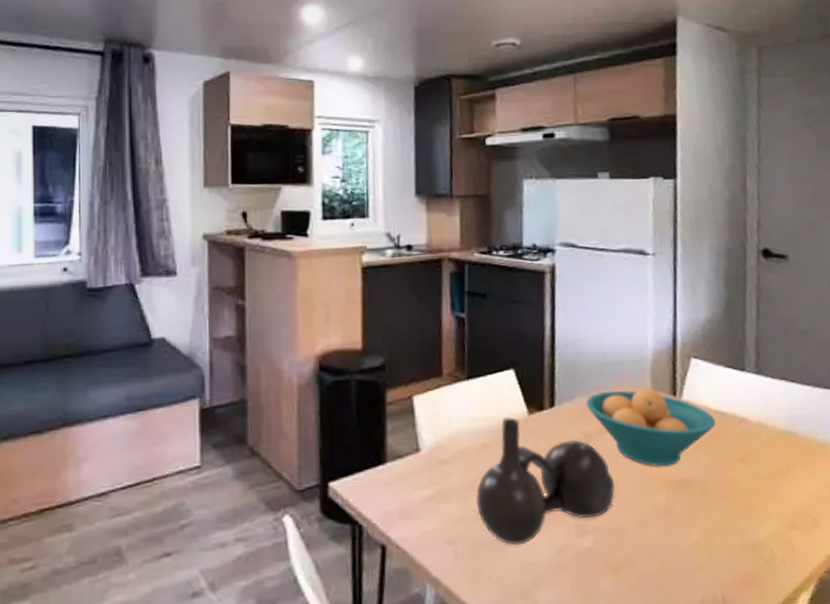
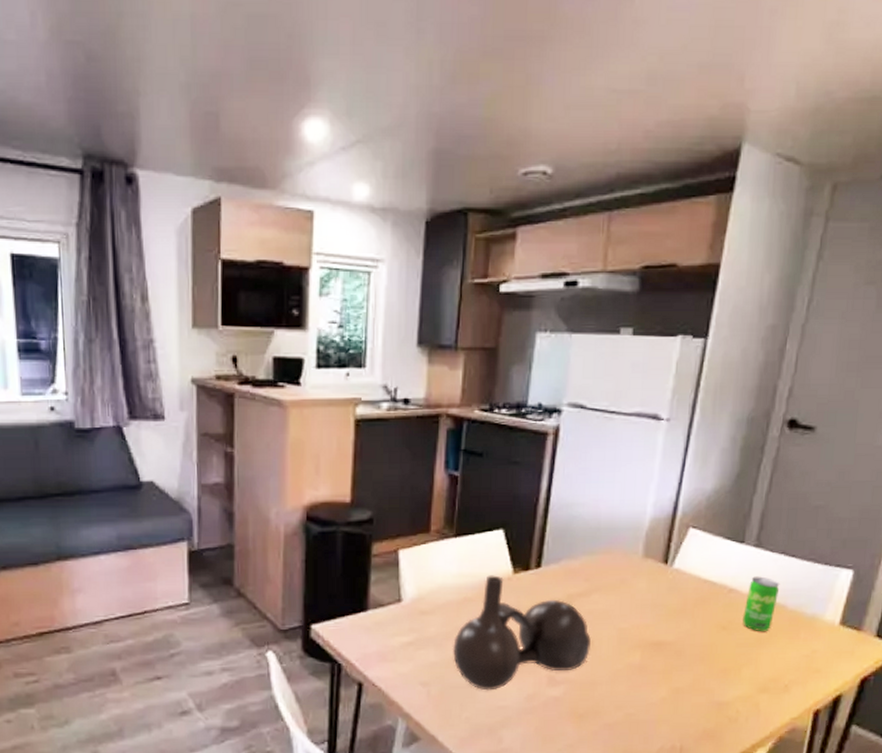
fruit bowl: present [585,388,716,467] -> none [573,555,704,630]
beverage can: none [757,403,788,463] -> present [743,576,780,632]

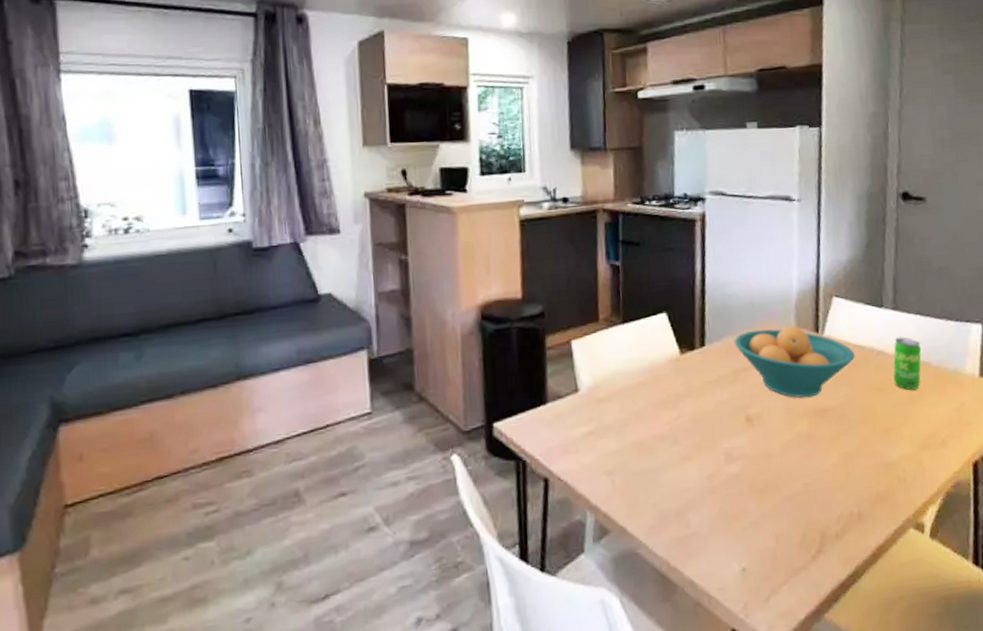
decorative vase: present [452,575,591,691] -> none [631,357,761,474]
fruit bowl: none [573,555,704,630] -> present [734,326,855,399]

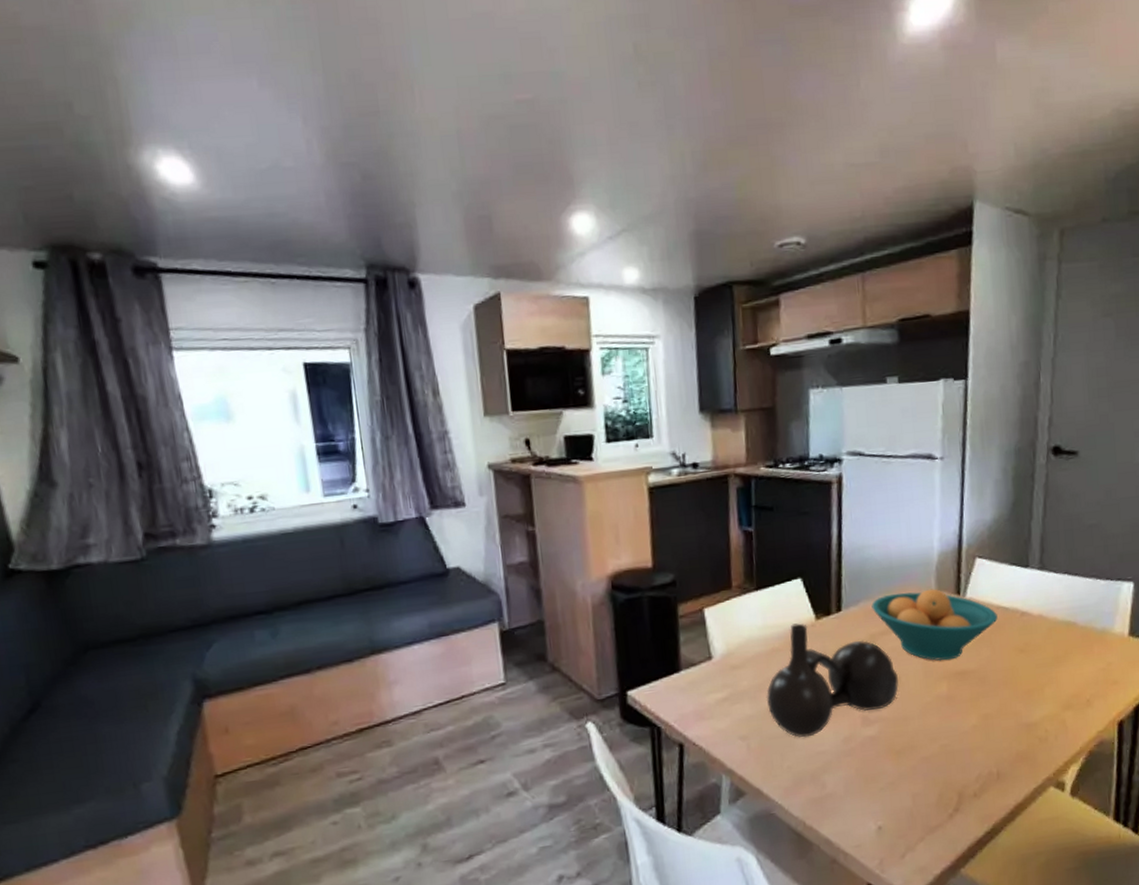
decorative vase: none [631,357,761,474] -> present [766,623,899,738]
beverage can: present [893,337,922,390] -> none [1038,597,1068,651]

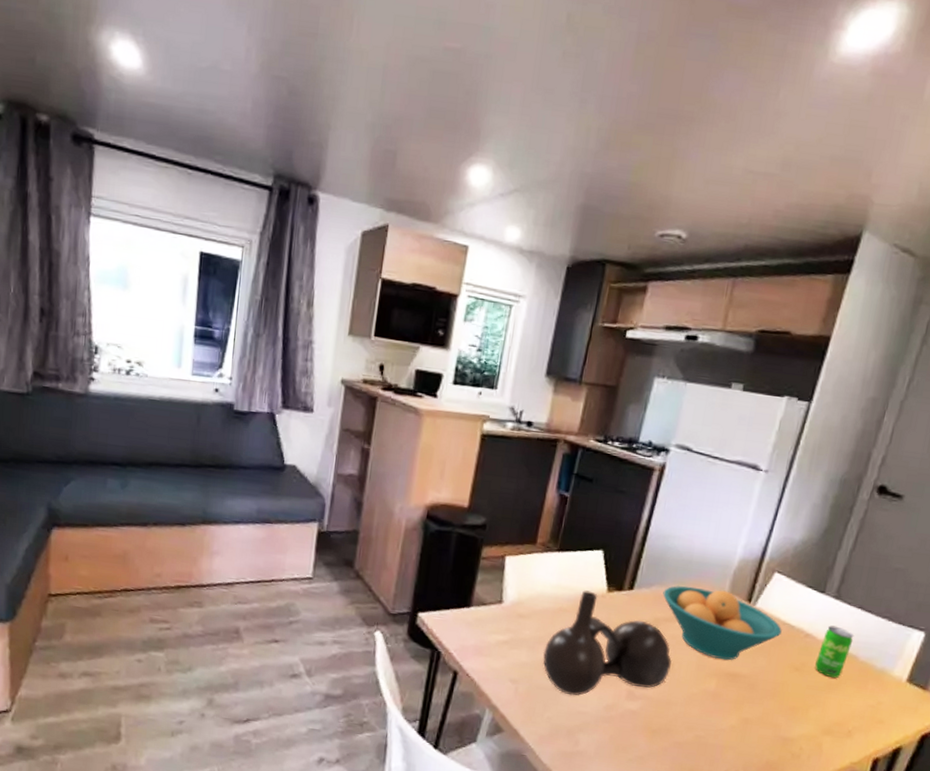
beverage can: none [1038,597,1068,651] -> present [815,625,854,679]

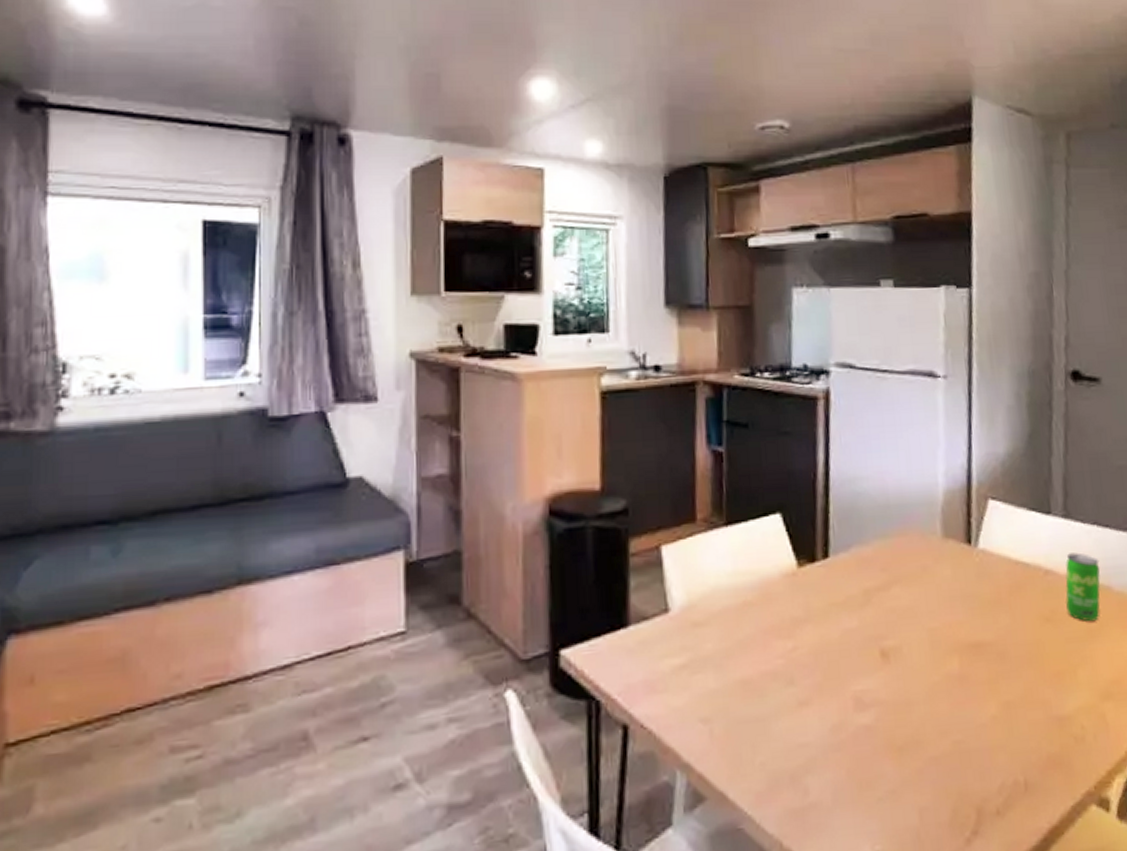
decorative vase: present [542,590,672,696] -> none [734,570,900,724]
fruit bowl: present [663,585,782,661] -> none [865,535,1017,629]

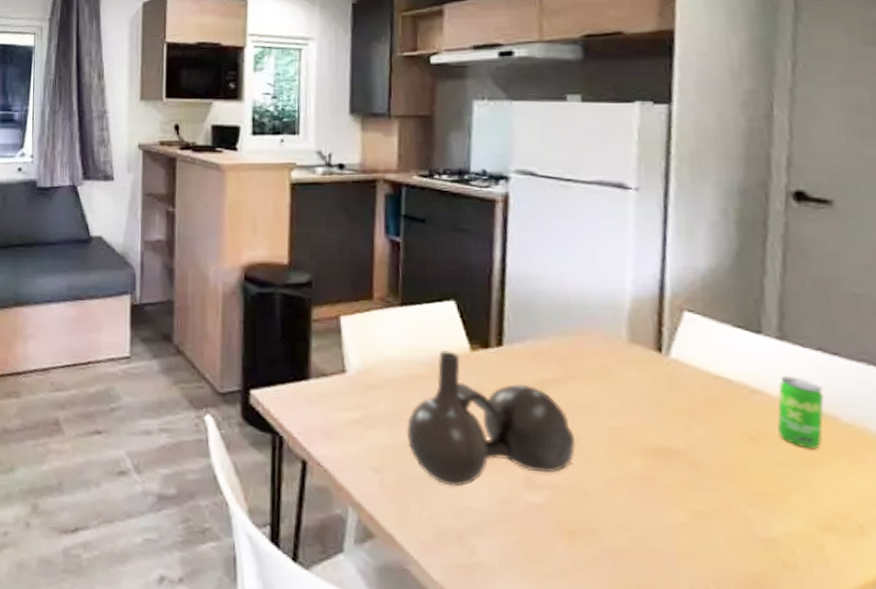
decorative vase: none [734,570,900,724] -> present [405,350,576,487]

